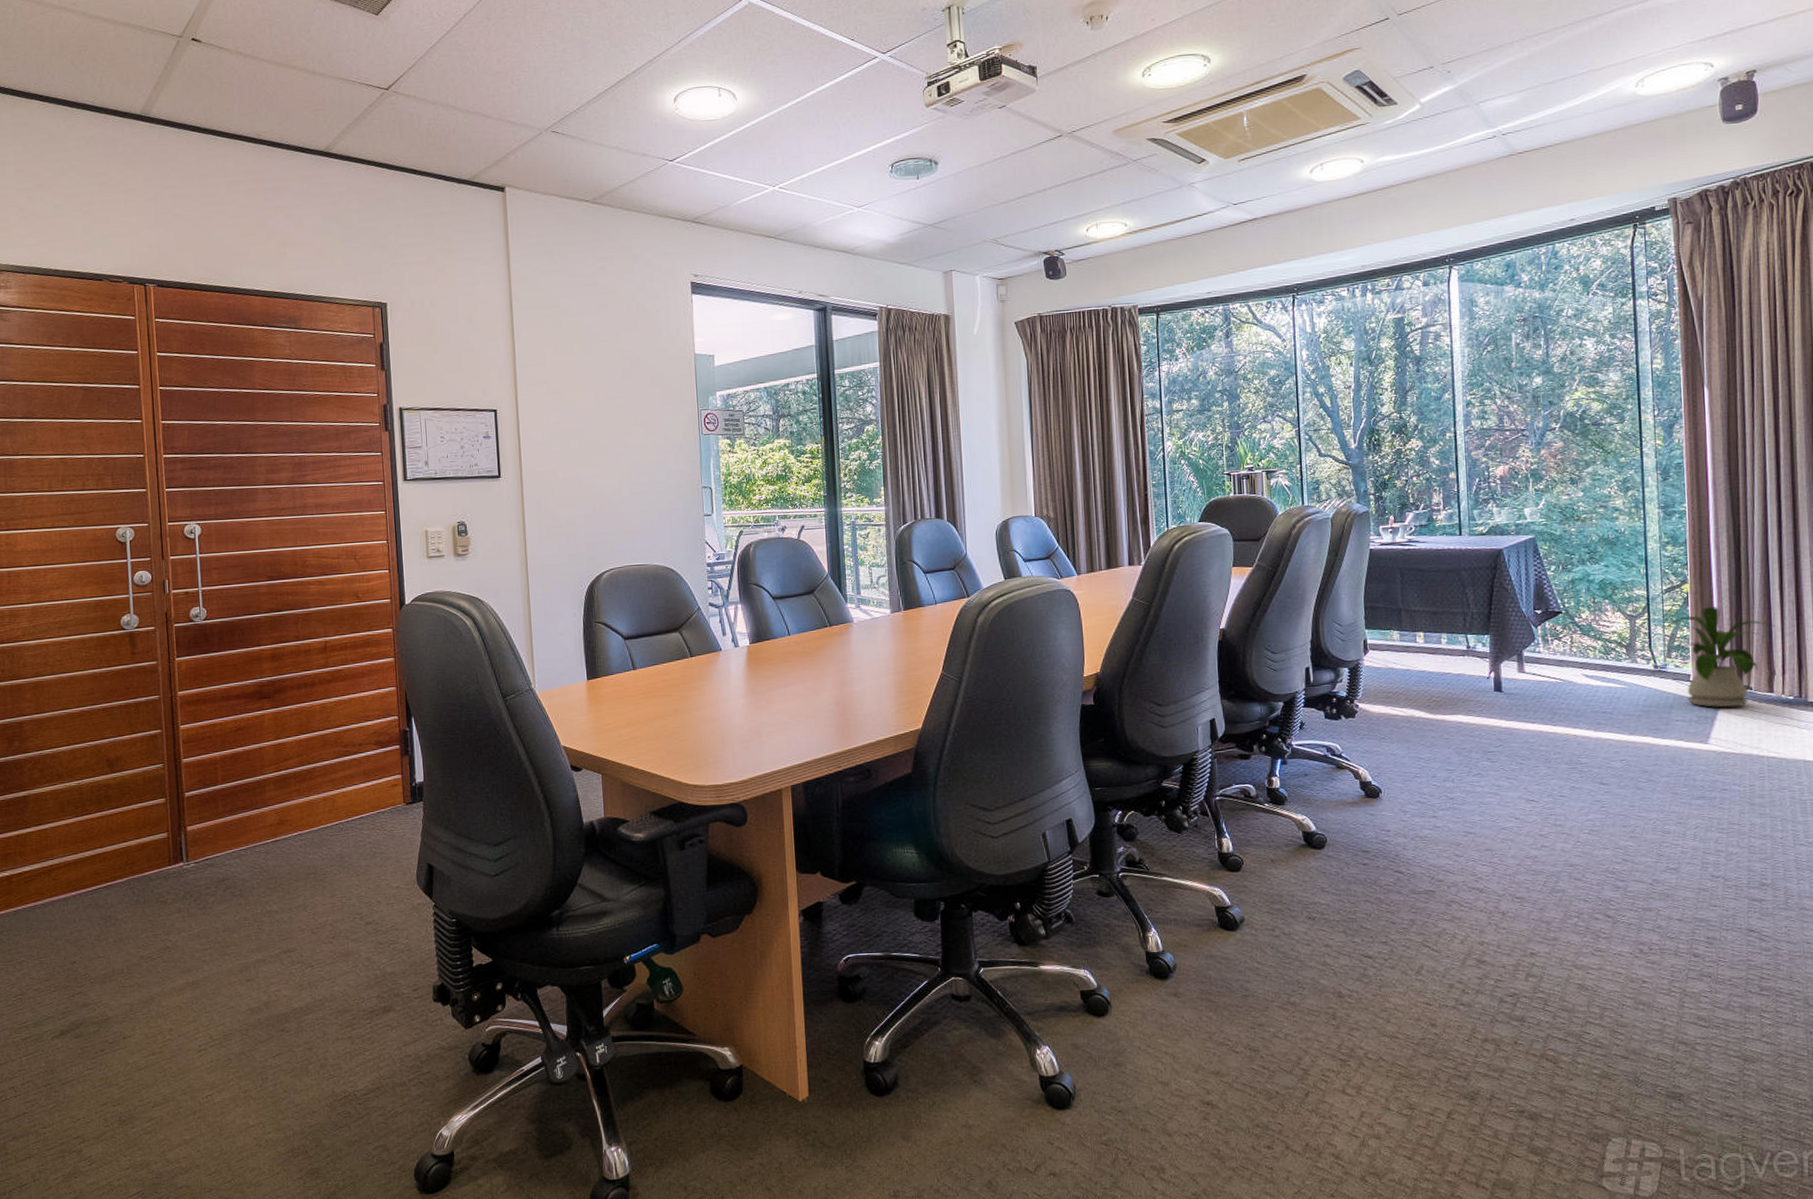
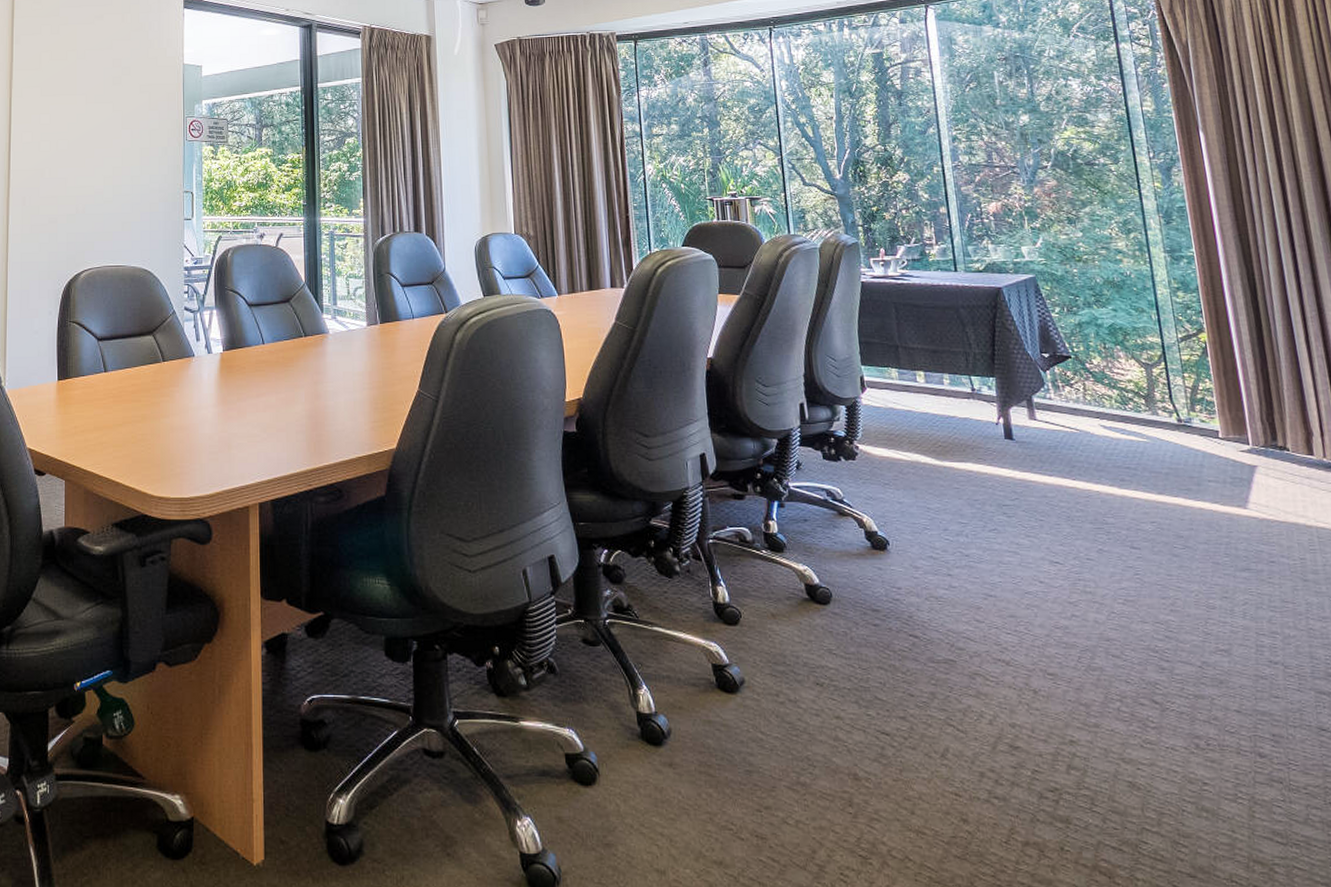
house plant: present [1667,607,1775,708] -> none [1187,359,1306,469]

